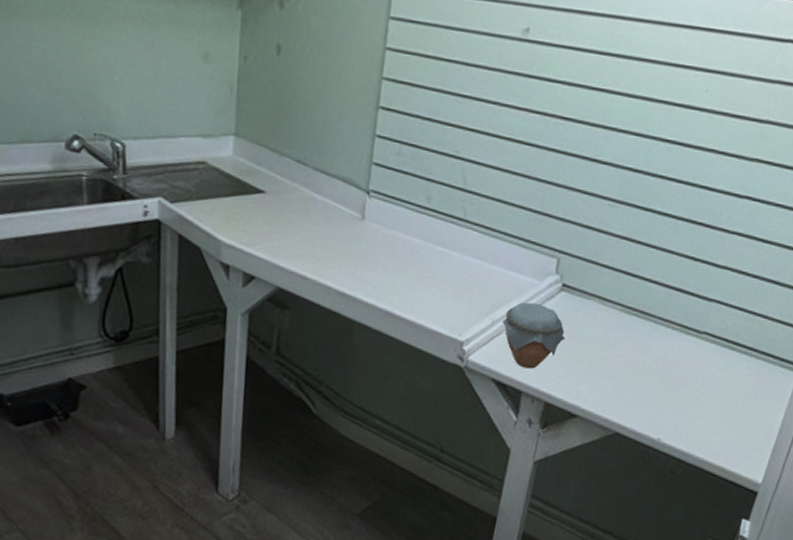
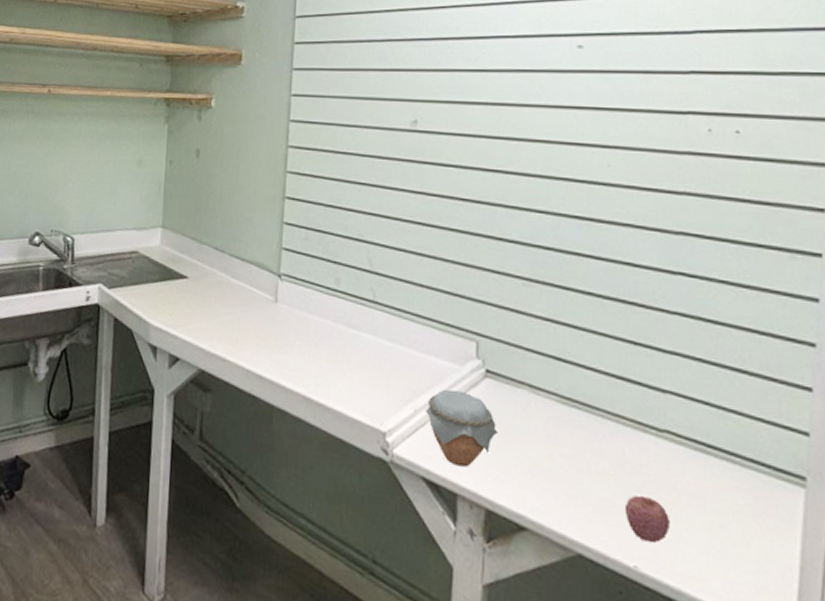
fruit: none [658,384,693,421] -> present [624,495,671,544]

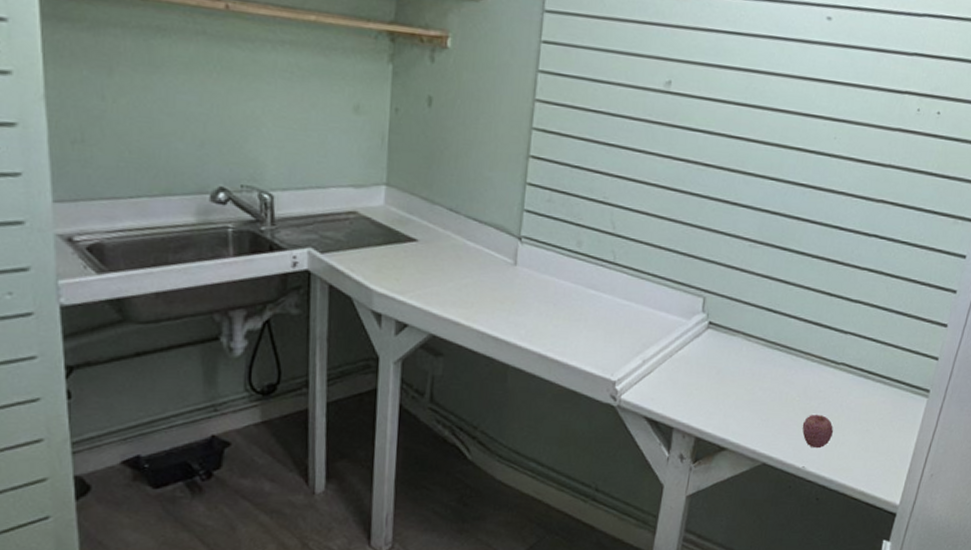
jar: present [426,389,498,467] -> none [653,340,713,405]

